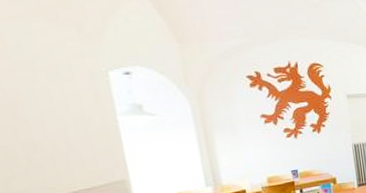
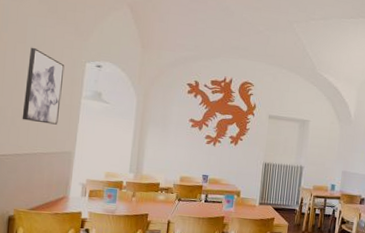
wall art: none [19,63,95,156] -> present [22,47,65,125]

